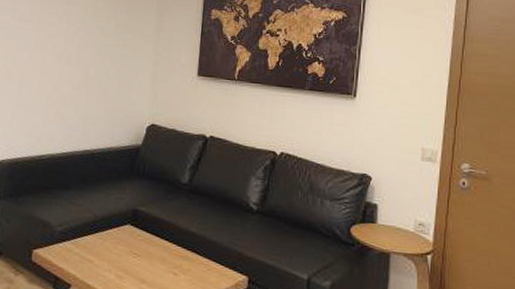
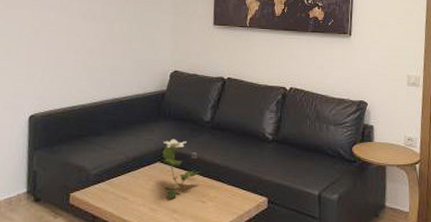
flower: none [132,200,177,267] -> present [162,139,203,198]

